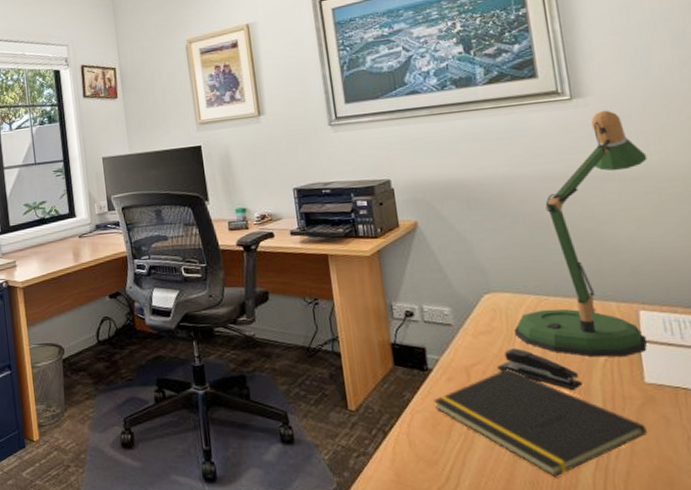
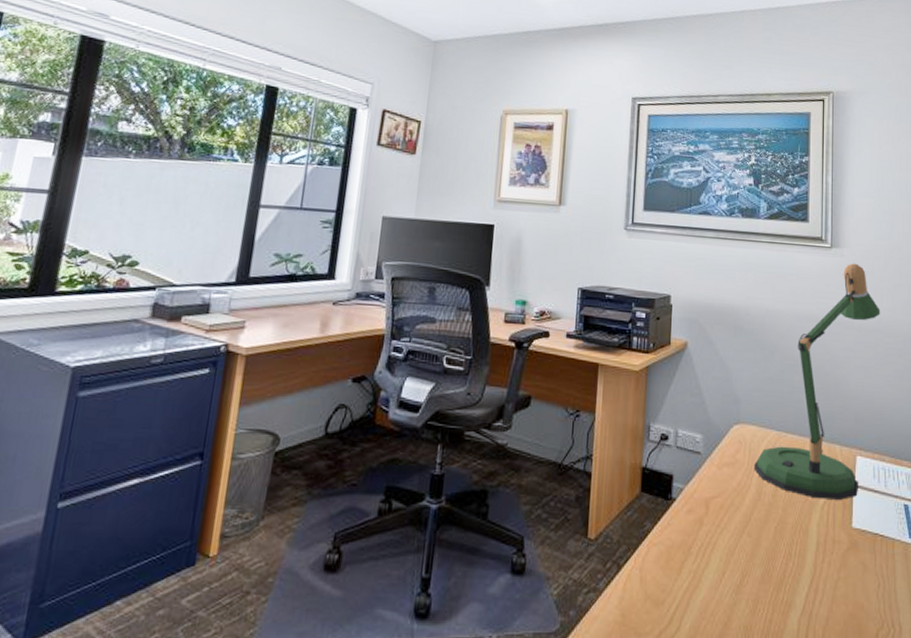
notepad: present [433,369,647,478] -> none [671,504,847,622]
stapler: present [497,348,582,389] -> none [734,483,802,530]

